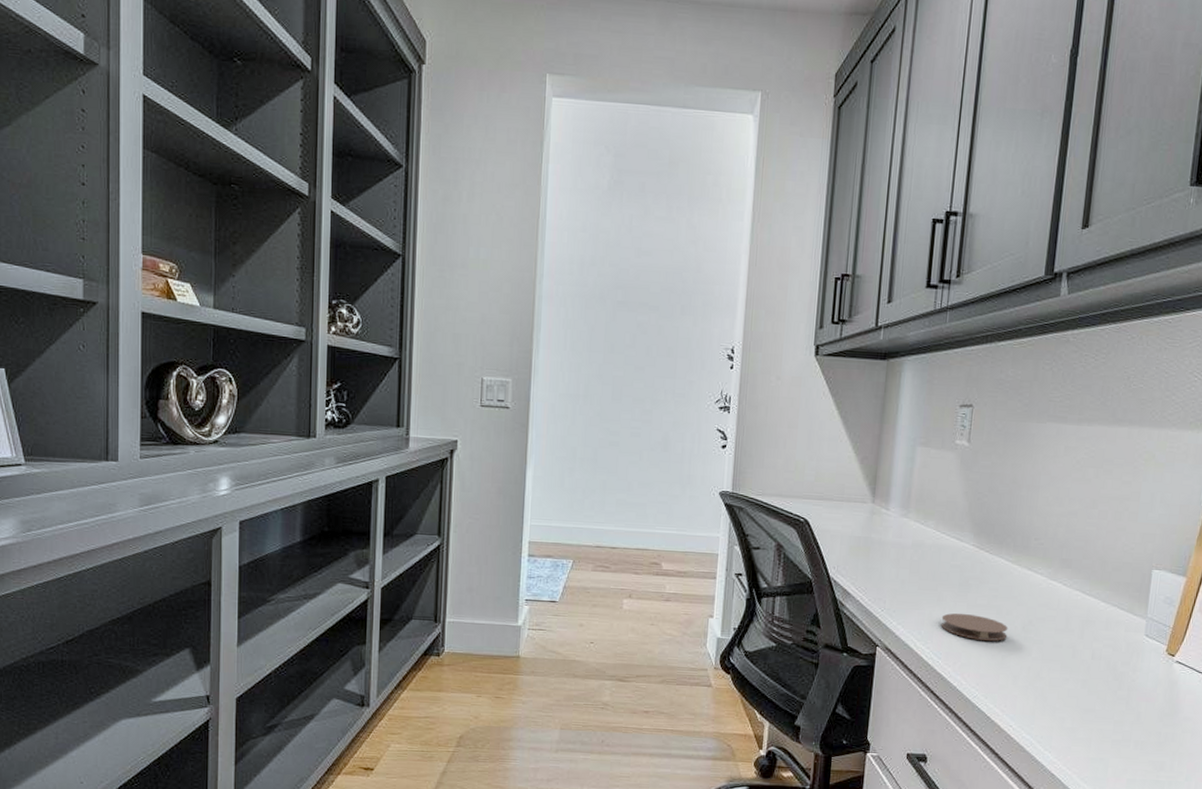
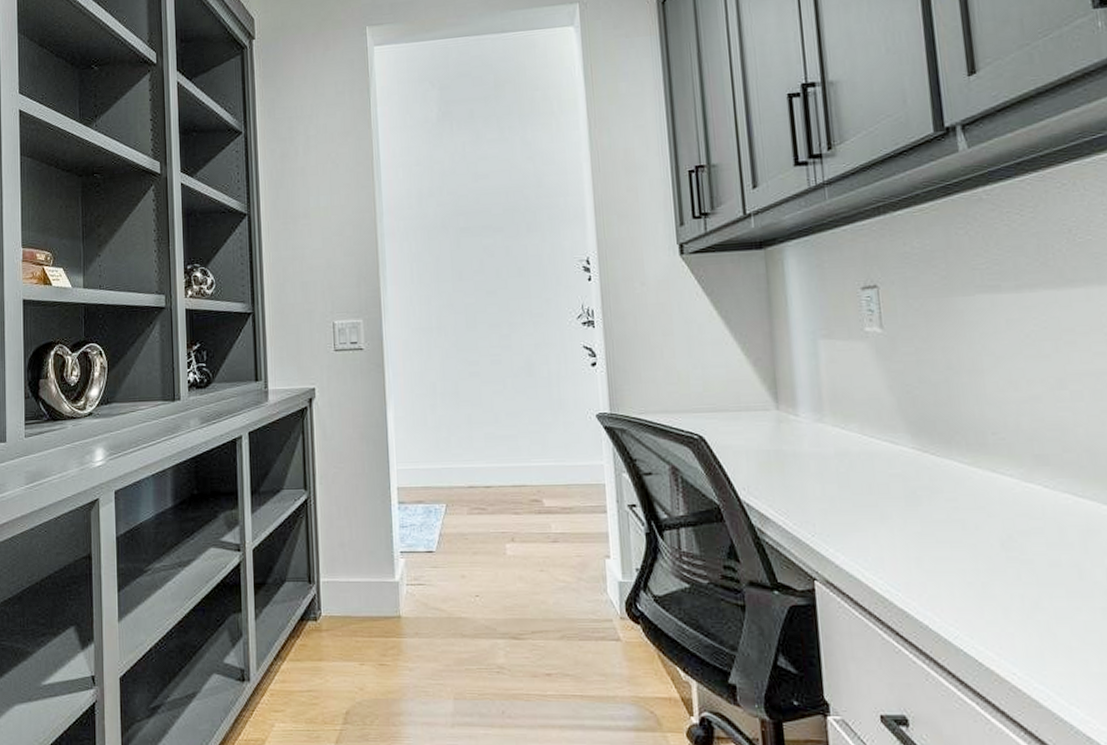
coaster: present [941,613,1008,641] -> none [890,532,983,564]

